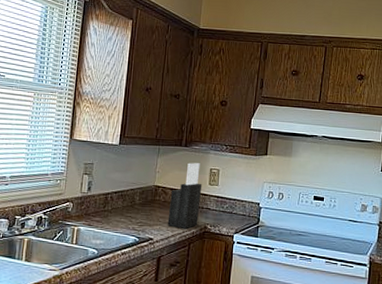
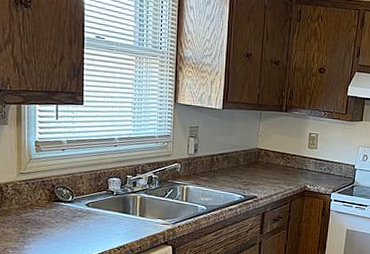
knife block: present [167,162,203,229] -> none [270,127,302,189]

